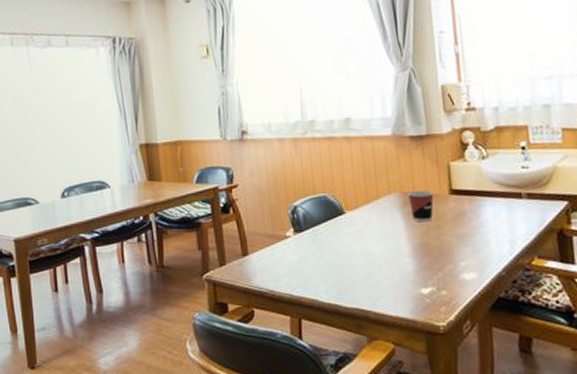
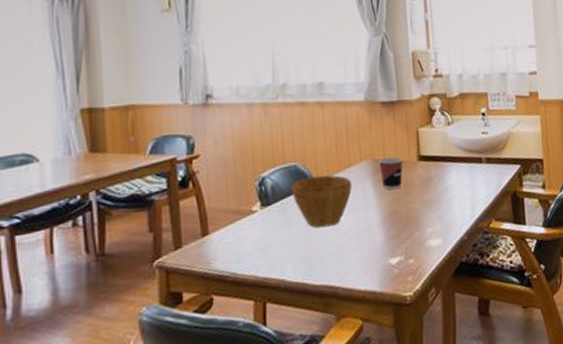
bowl: none [321,206,381,255] -> present [291,175,352,228]

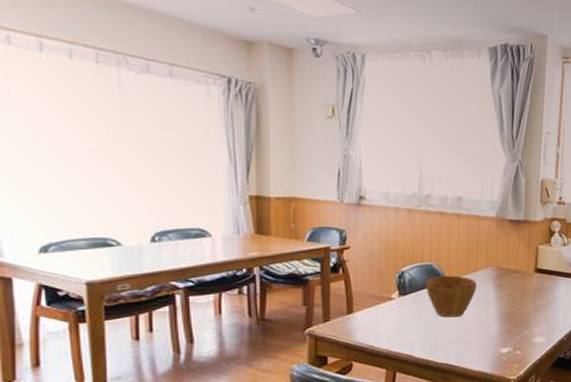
cup: present [379,157,404,190] -> none [501,267,522,294]

